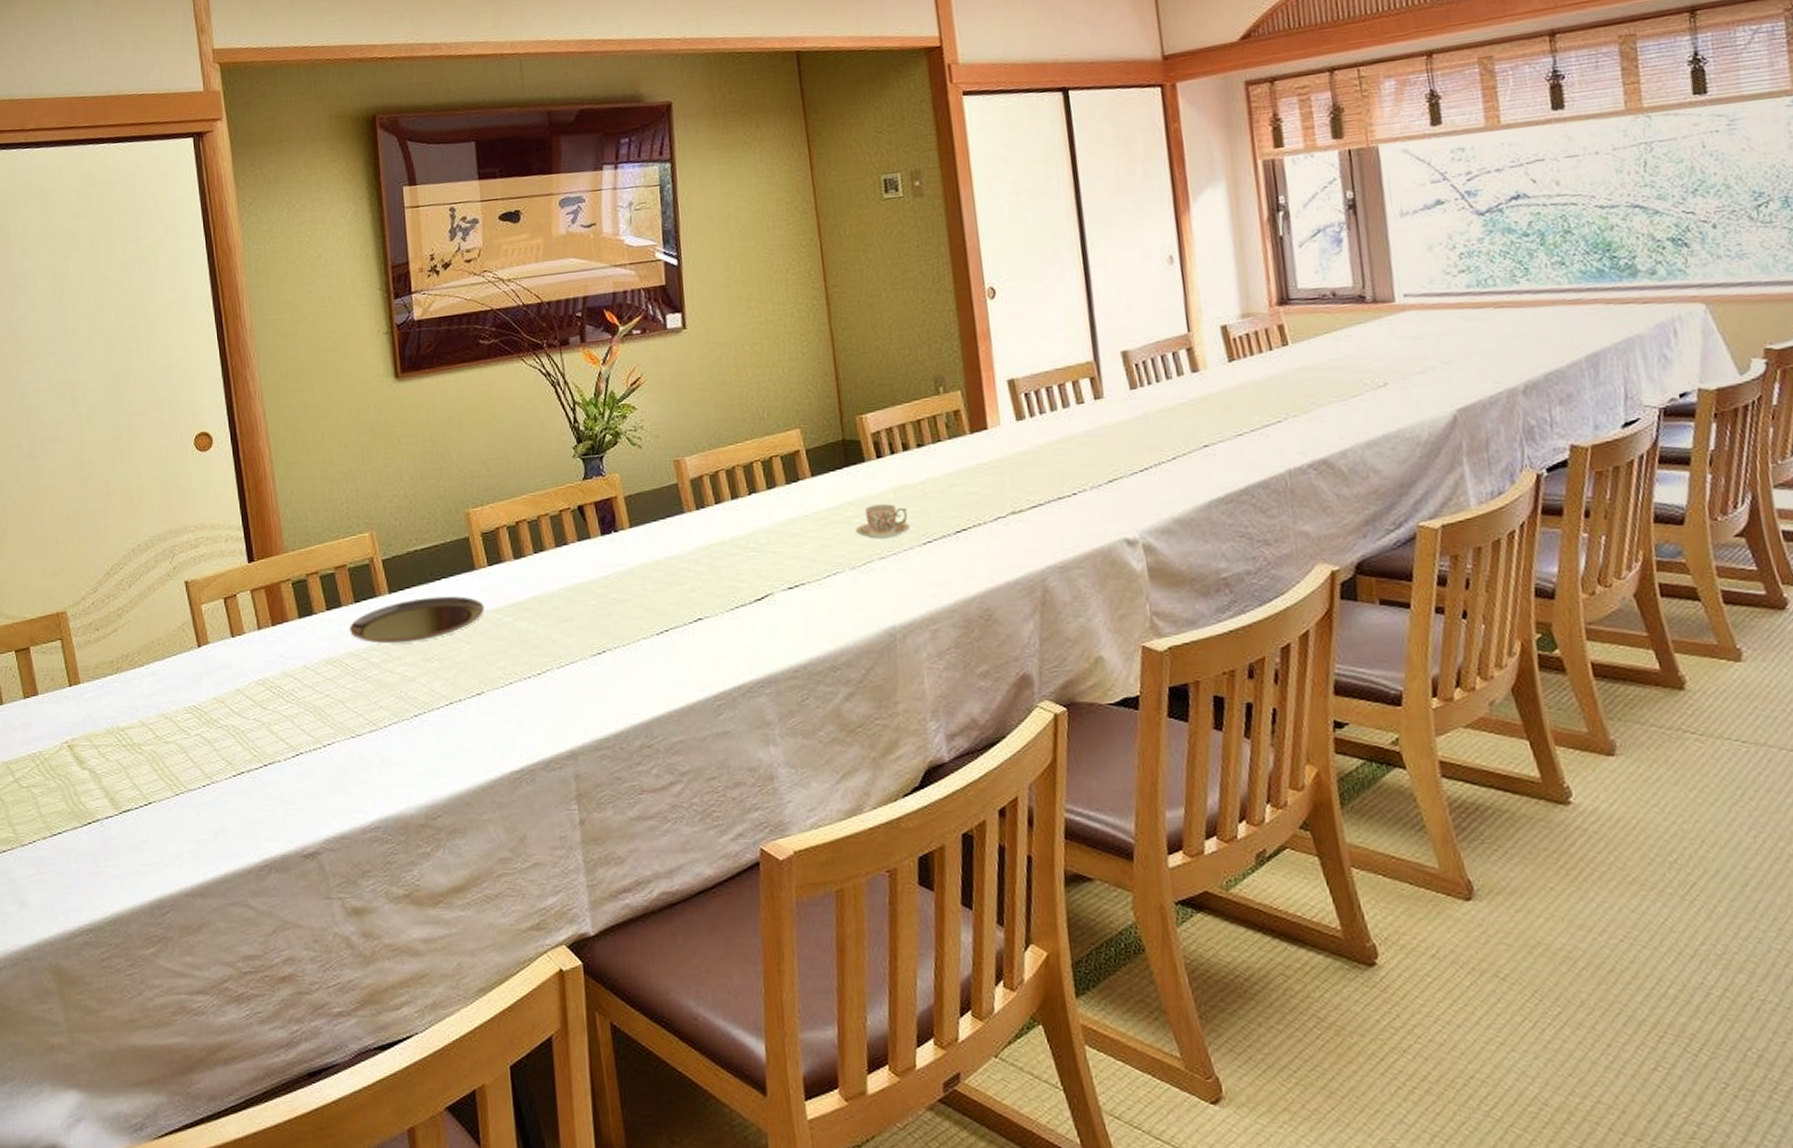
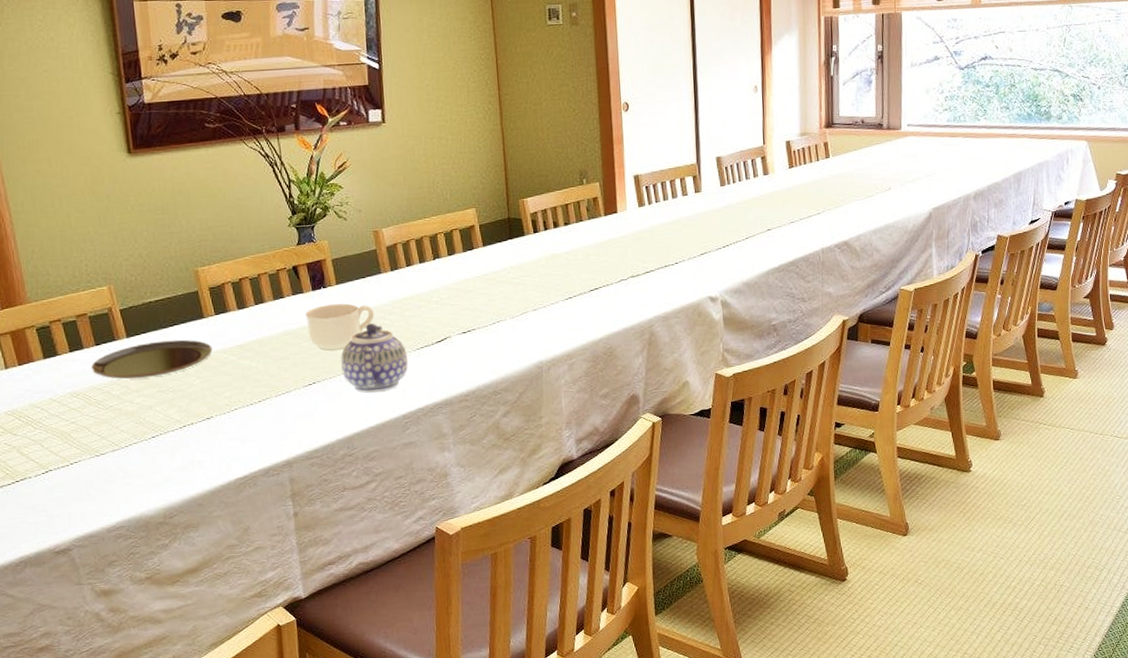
teacup: none [593,551,677,612] -> present [305,303,375,351]
teapot: none [635,576,720,666] -> present [340,323,408,393]
teacup: present [856,504,910,539] -> none [516,268,556,295]

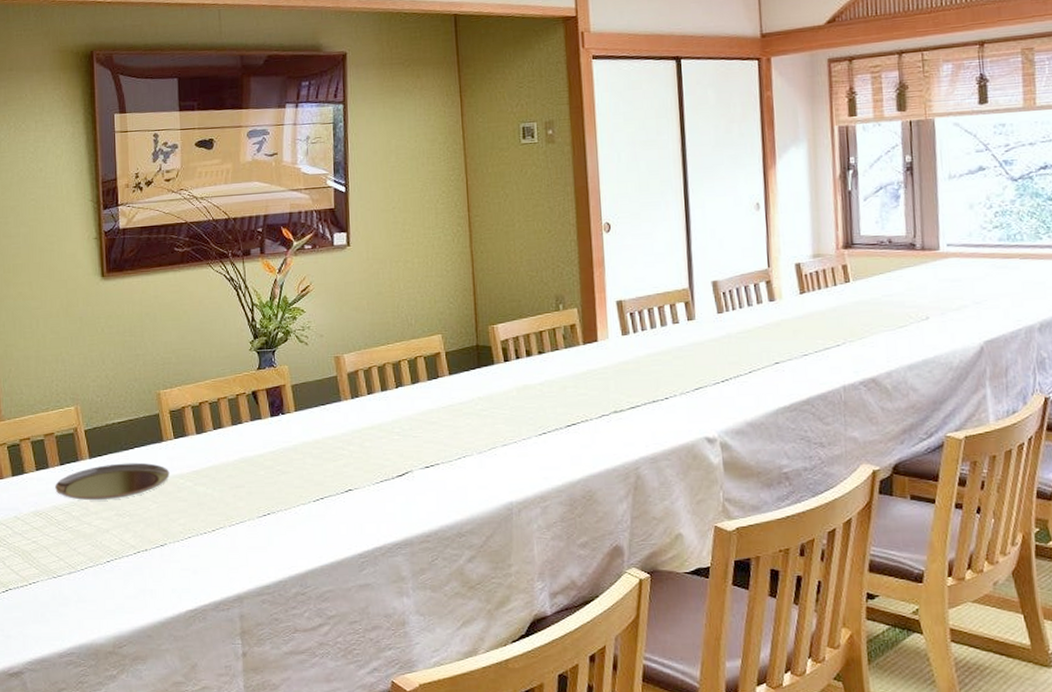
teacup: present [305,303,375,351] -> none [263,431,333,481]
teapot: present [340,323,408,393] -> none [296,453,366,528]

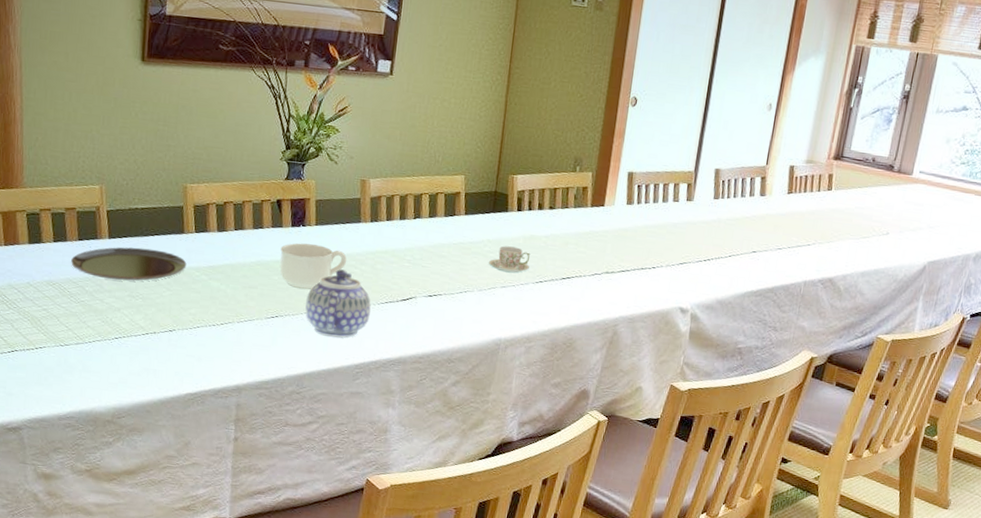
teacup: none [263,431,333,481] -> present [280,243,347,290]
teapot: none [296,453,366,528] -> present [305,269,371,338]
teacup: none [484,400,529,429] -> present [489,246,531,273]

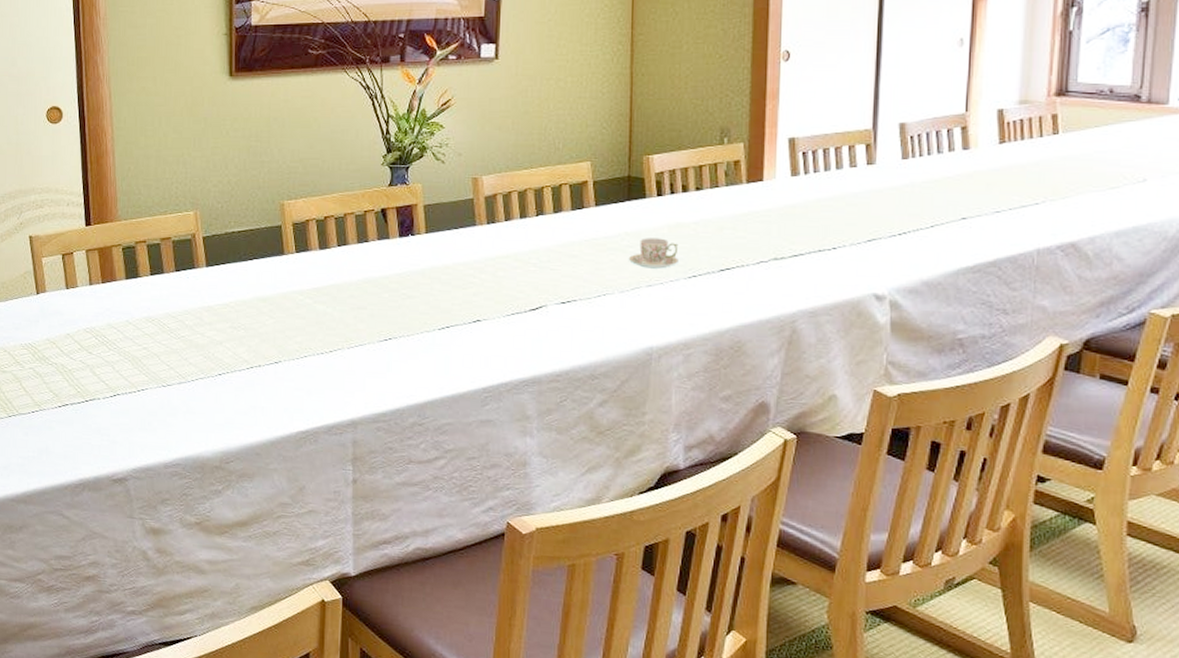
plate: present [71,247,187,282] -> none [169,274,289,312]
teacup: present [280,243,347,290] -> none [389,254,464,307]
teapot: present [305,269,371,338] -> none [420,280,495,359]

